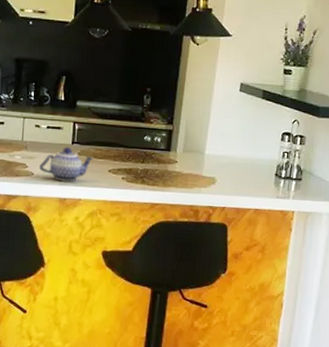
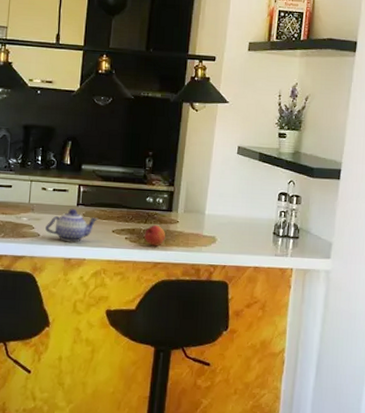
fruit: none [142,164,163,187] -> present [144,224,165,246]

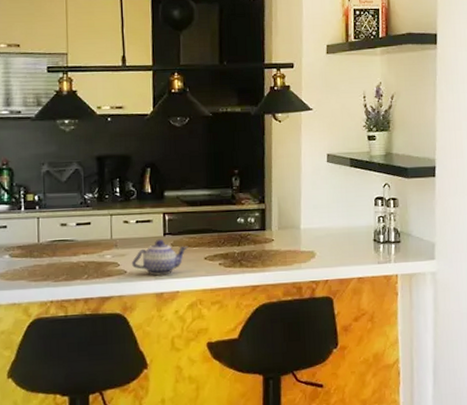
fruit: present [144,224,165,246] -> none [239,246,261,269]

